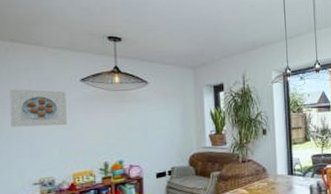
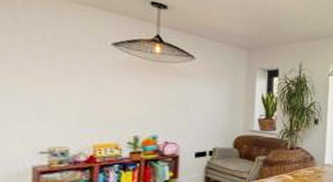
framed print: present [10,89,67,127] -> none [14,42,92,92]

